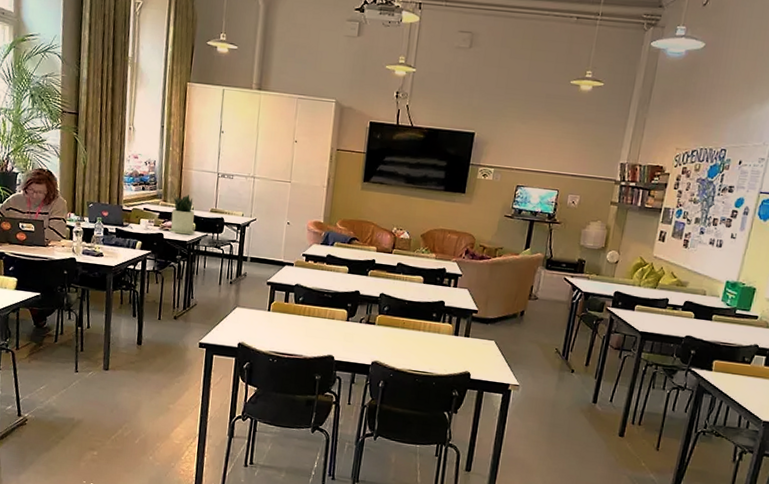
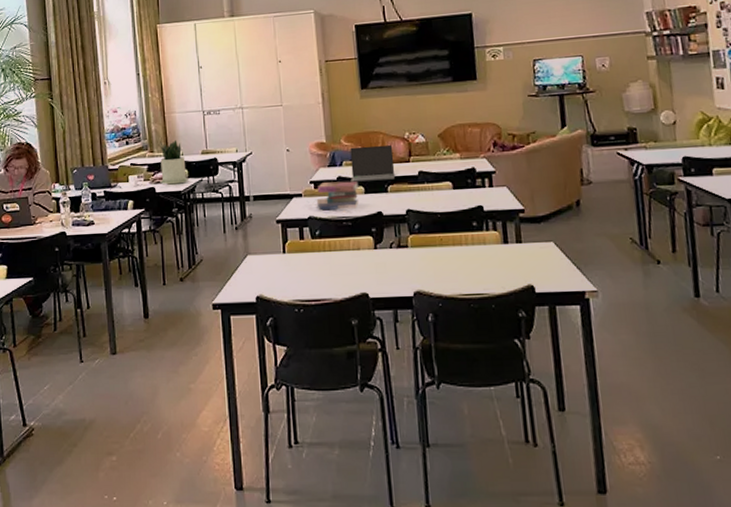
books: none [304,257,344,285] -> present [316,181,358,211]
laptop: none [338,231,381,266] -> present [350,144,396,182]

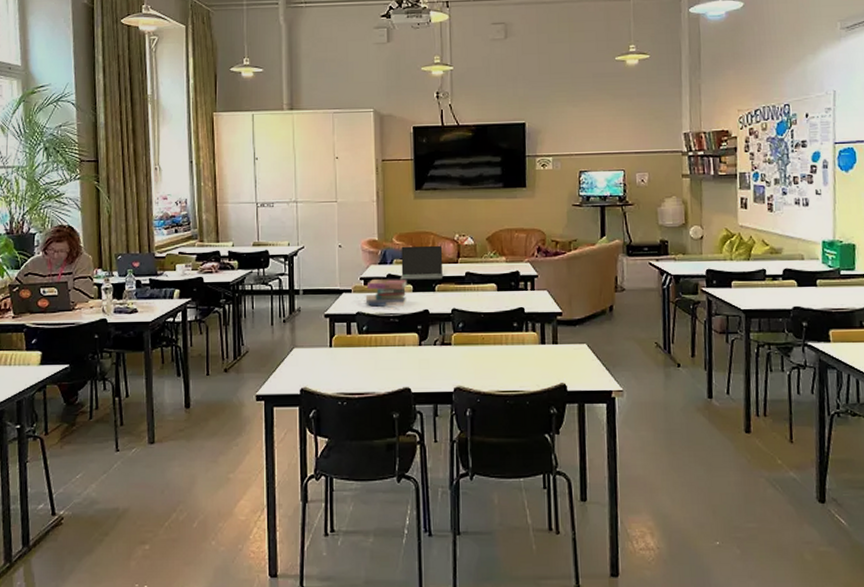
planter: present [160,140,188,185] -> none [209,231,238,275]

